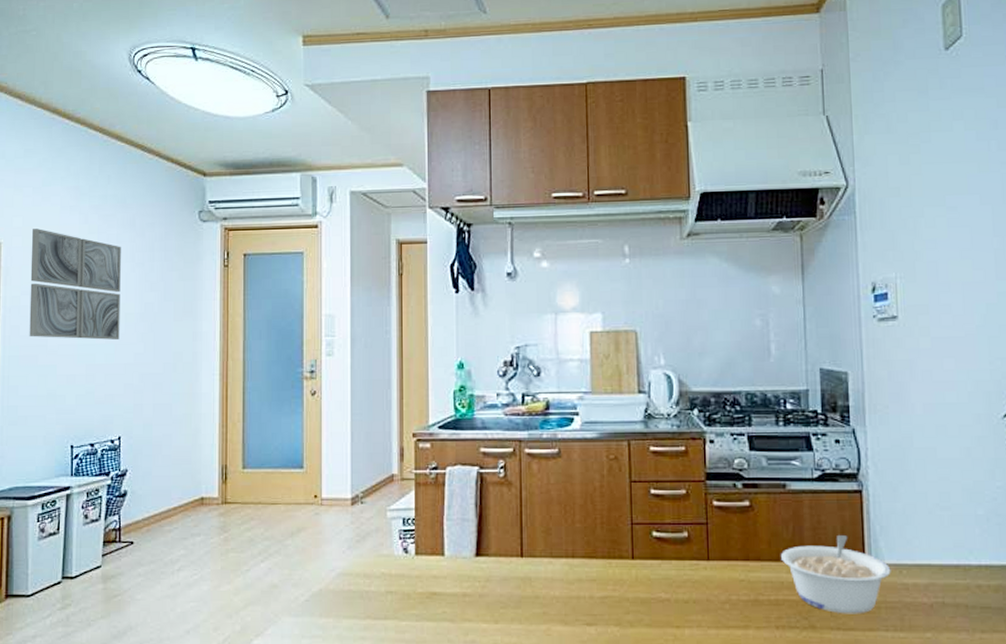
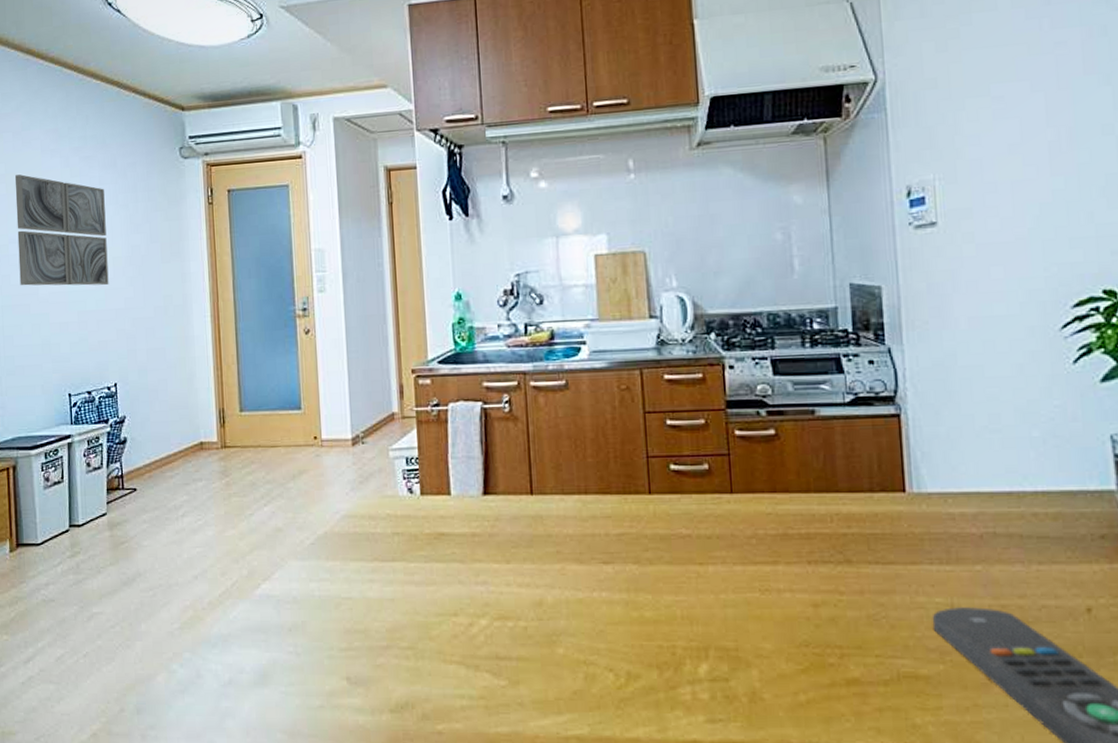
legume: present [780,535,891,614] -> none [810,463,935,547]

